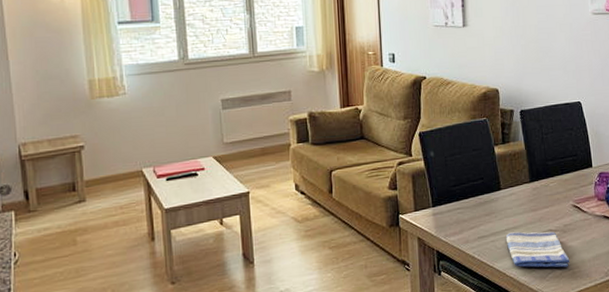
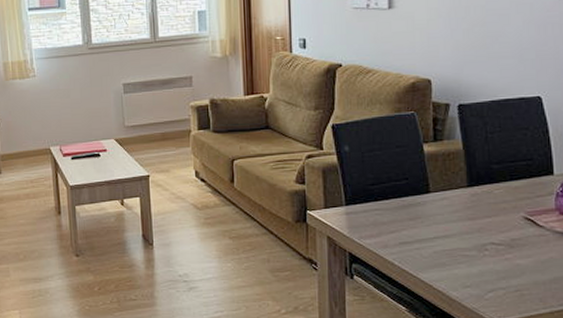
dish towel: present [505,231,570,268] -> none [434,241,517,287]

